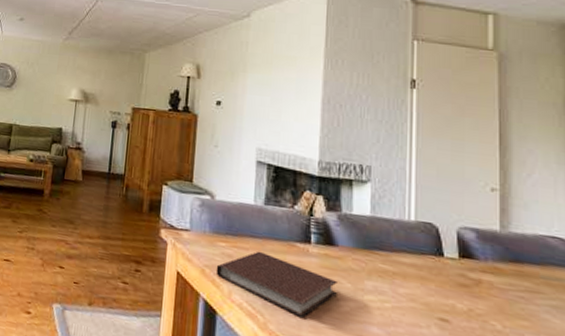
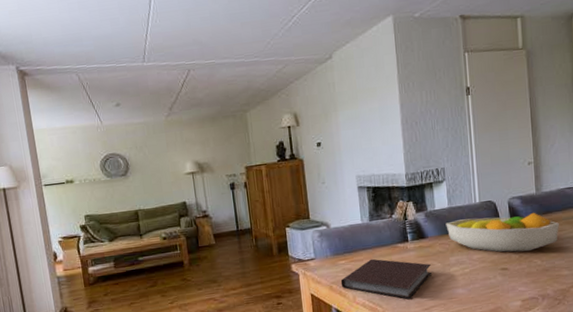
fruit bowl: none [364,234,536,307] -> present [445,212,560,252]

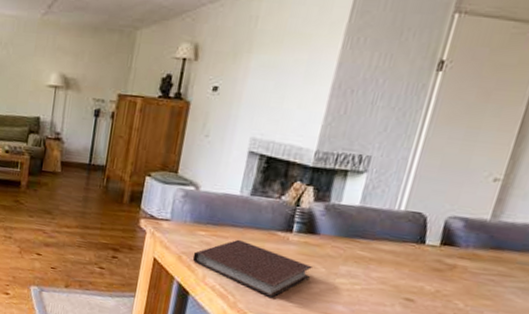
fruit bowl: present [445,212,560,252] -> none [347,223,511,289]

